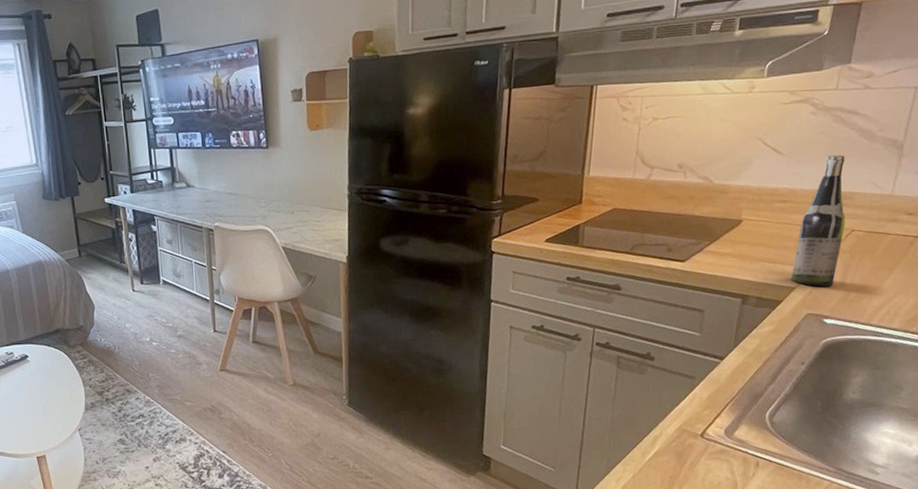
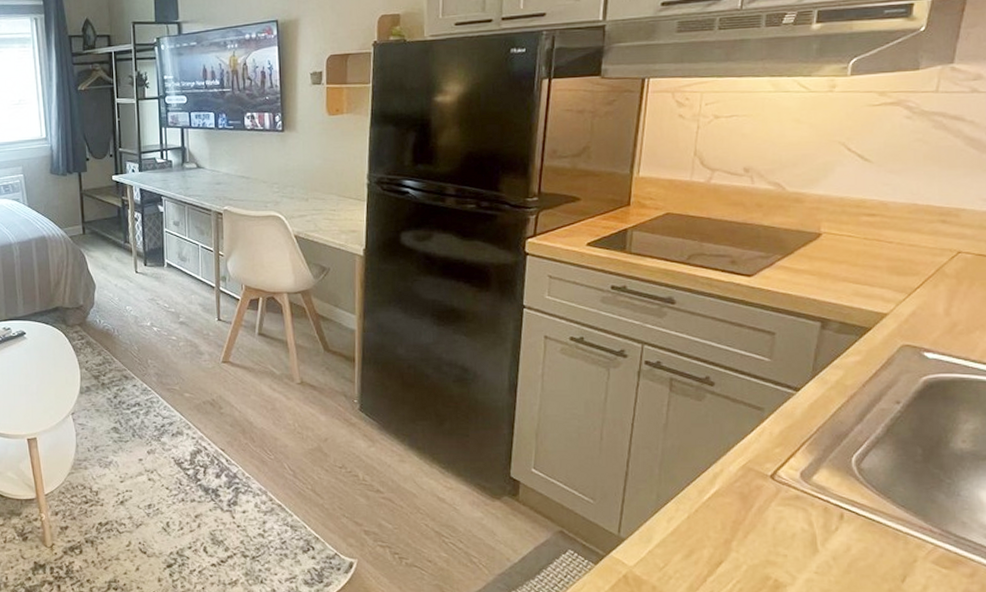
wine bottle: present [791,154,845,287] -> none [882,164,950,315]

